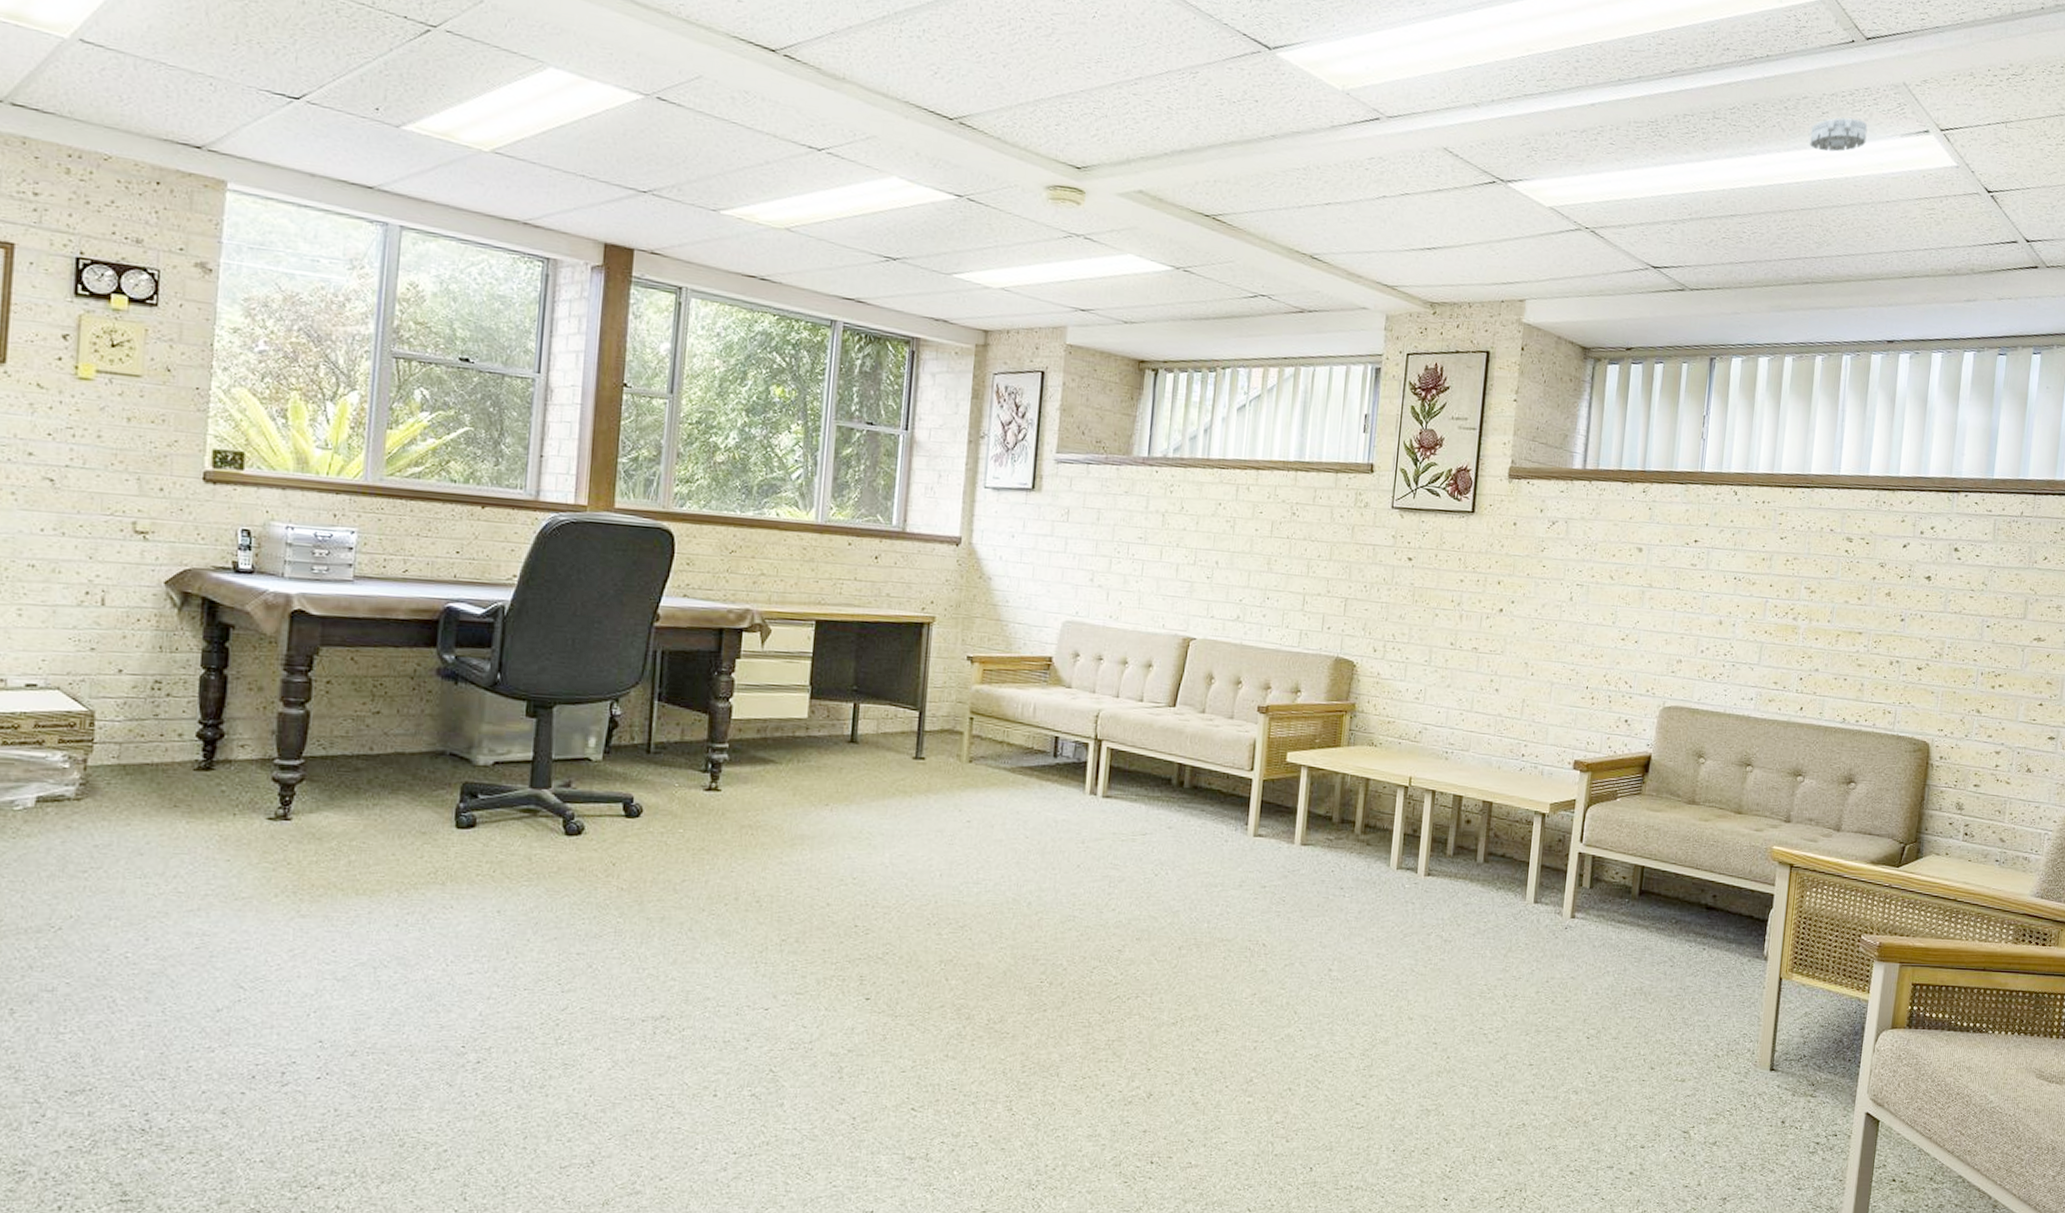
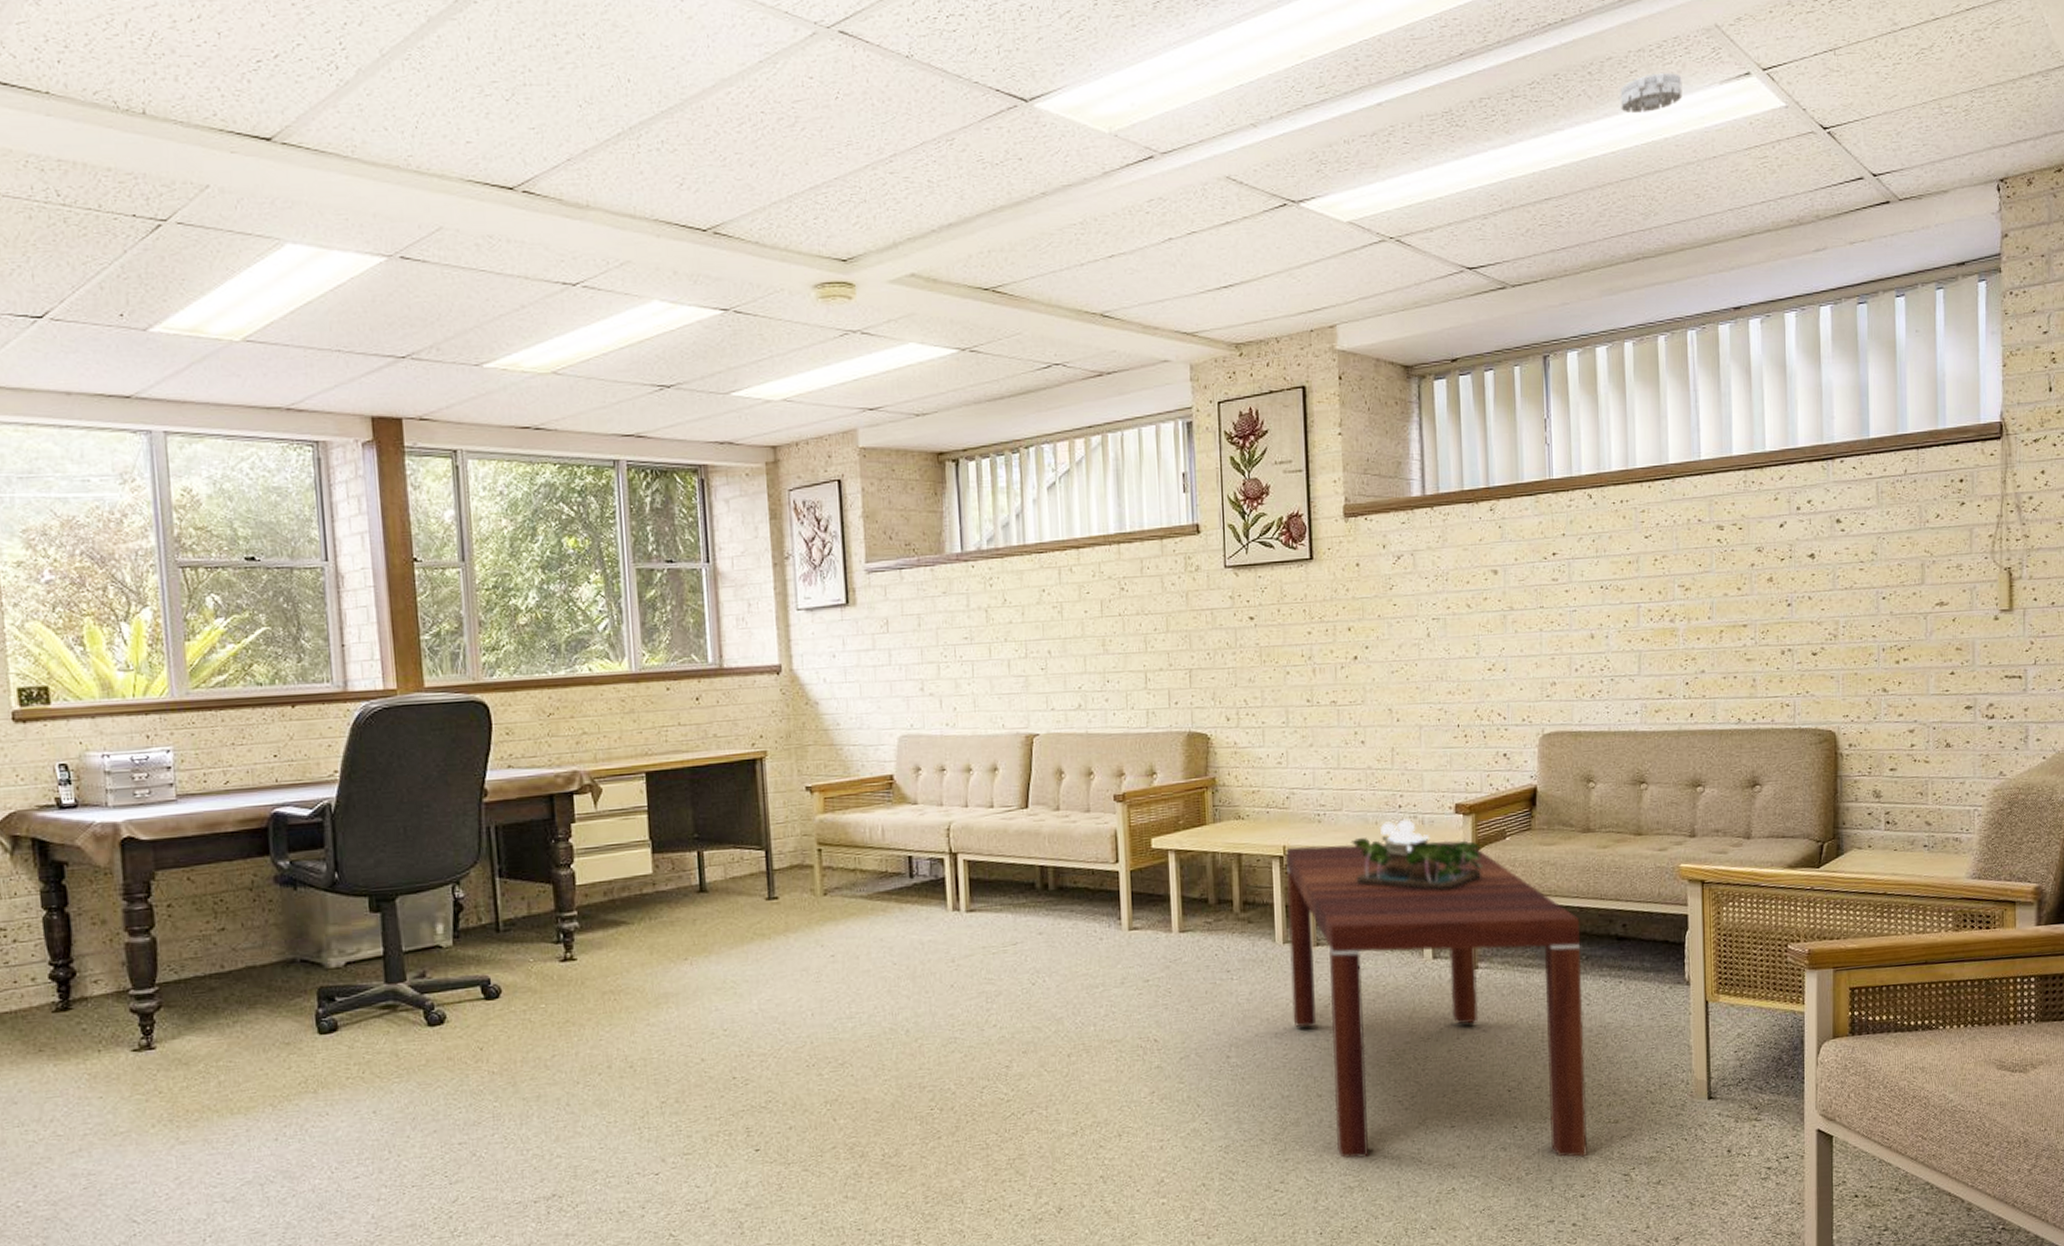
coffee table: none [1396,778,1674,1110] -> present [1285,840,1587,1159]
potted plant: none [1472,767,1593,841] -> present [1350,819,1483,891]

